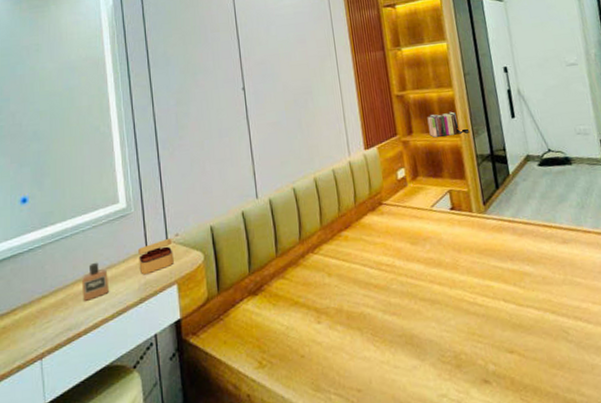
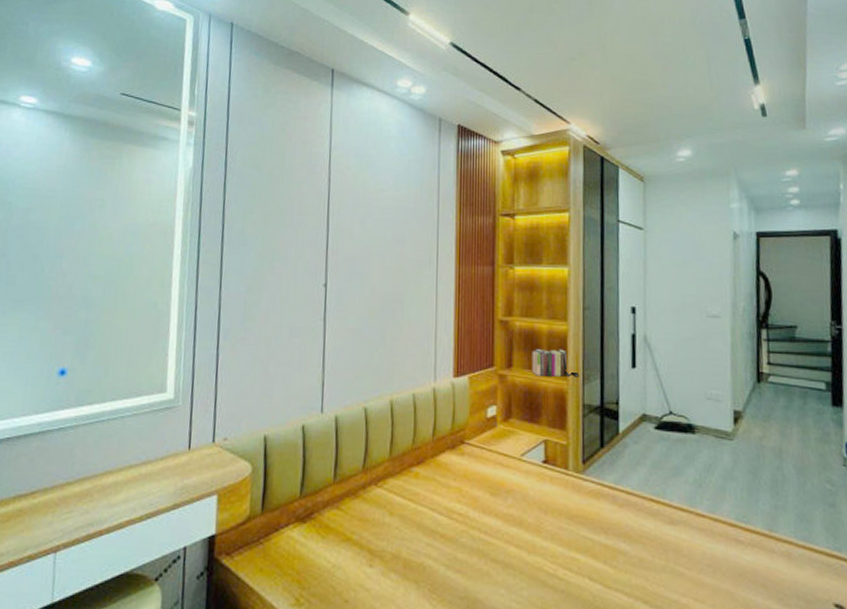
perfume: present [82,262,109,301] -> none [110,454,143,496]
jewelry box: present [138,239,174,275] -> none [178,442,219,478]

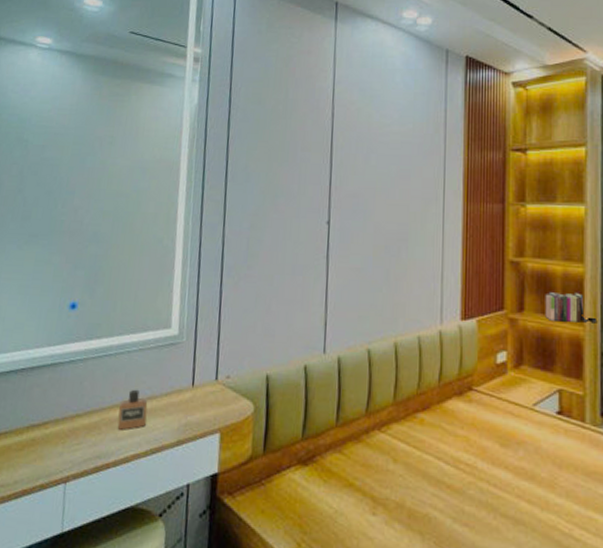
perfume: none [110,454,143,496] -> present [117,389,148,430]

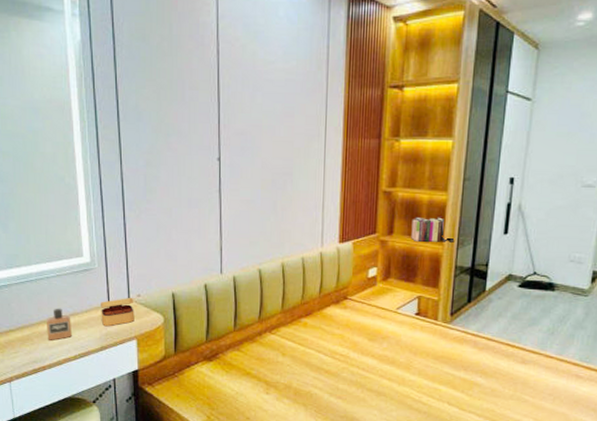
jewelry box: none [182,379,221,415] -> present [101,298,135,327]

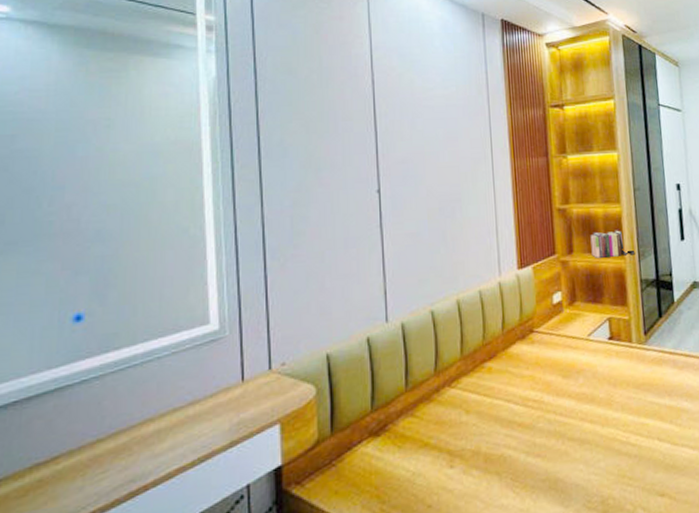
perfume: present [47,308,72,341] -> none [153,397,190,445]
jewelry box: present [101,298,135,327] -> none [231,369,277,413]

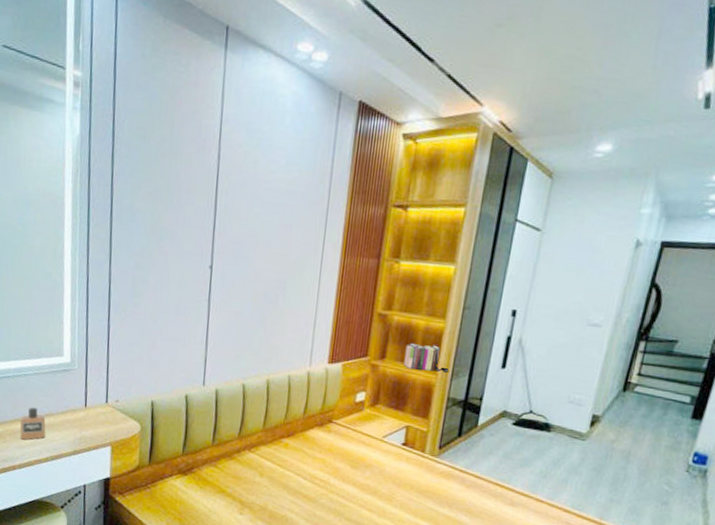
perfume: none [153,397,190,445] -> present [20,407,46,440]

